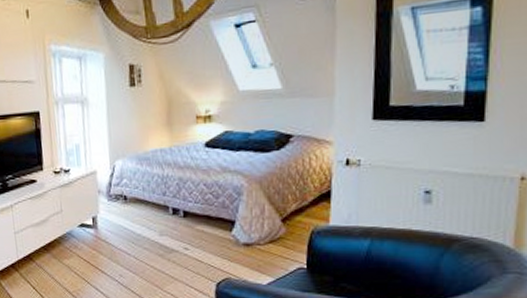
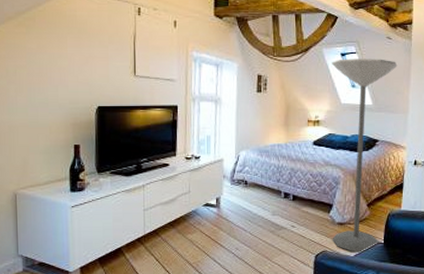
floor lamp: none [223,25,316,280] -> present [332,58,398,252]

